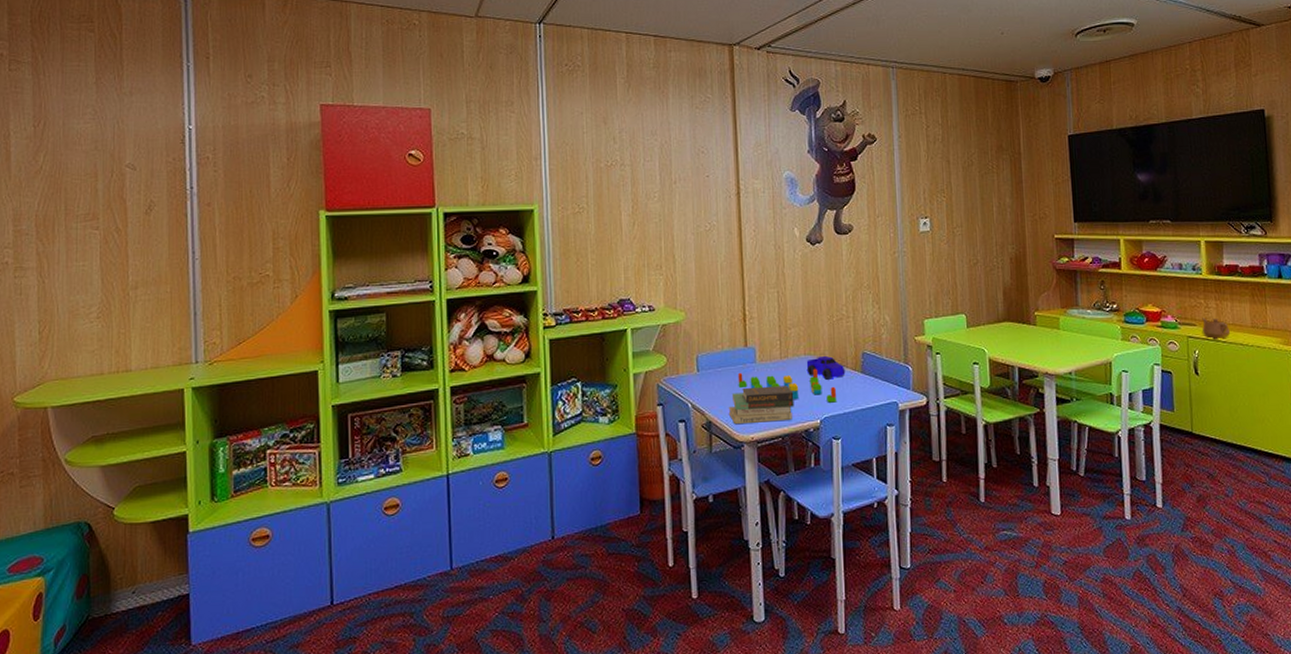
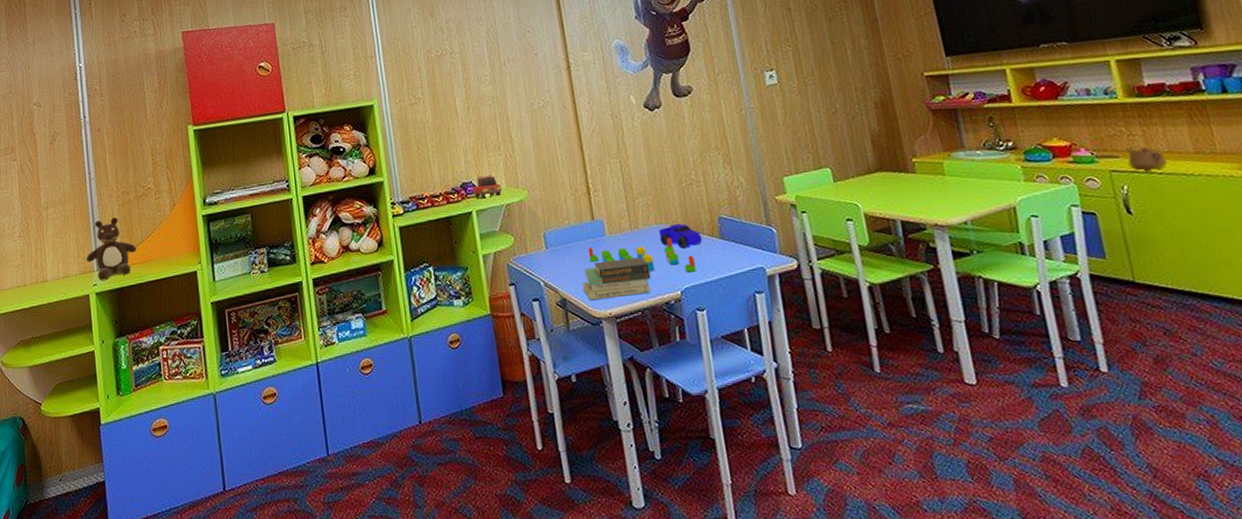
stuffed animal: none [183,305,248,374] -> present [87,217,137,280]
toy truck: none [629,293,660,317] -> present [471,174,503,199]

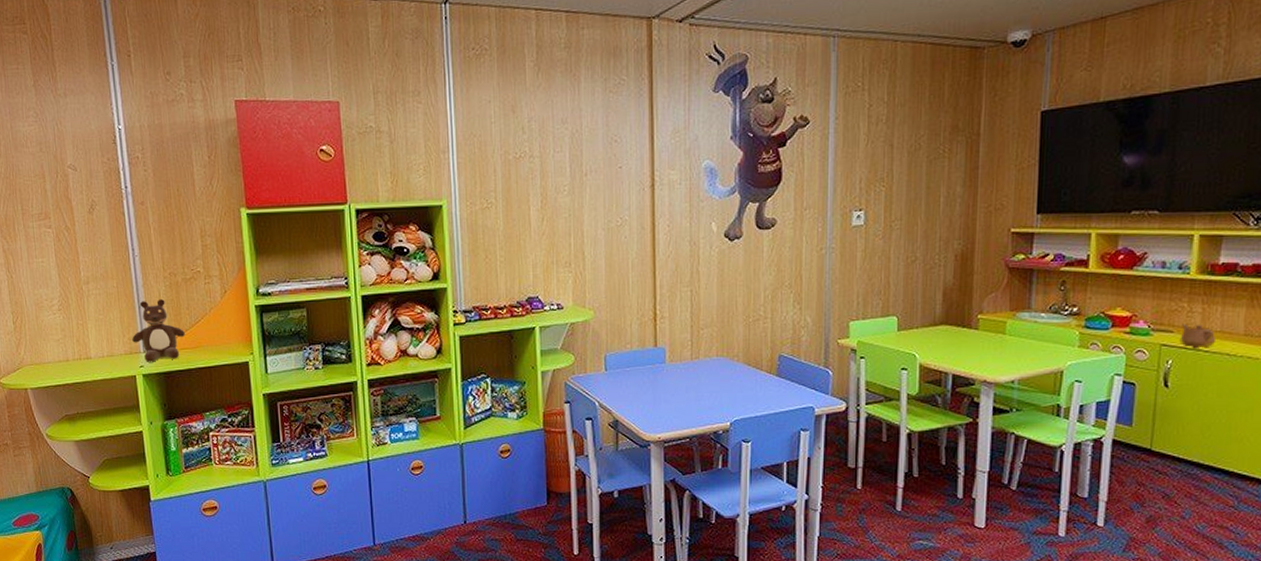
toy truck: present [471,174,503,199] -> none [537,291,569,315]
books: present [581,257,651,301] -> none [635,387,704,424]
building blocks: present [587,237,697,273] -> none [646,370,749,406]
toy truck: present [658,223,703,249] -> none [718,357,760,382]

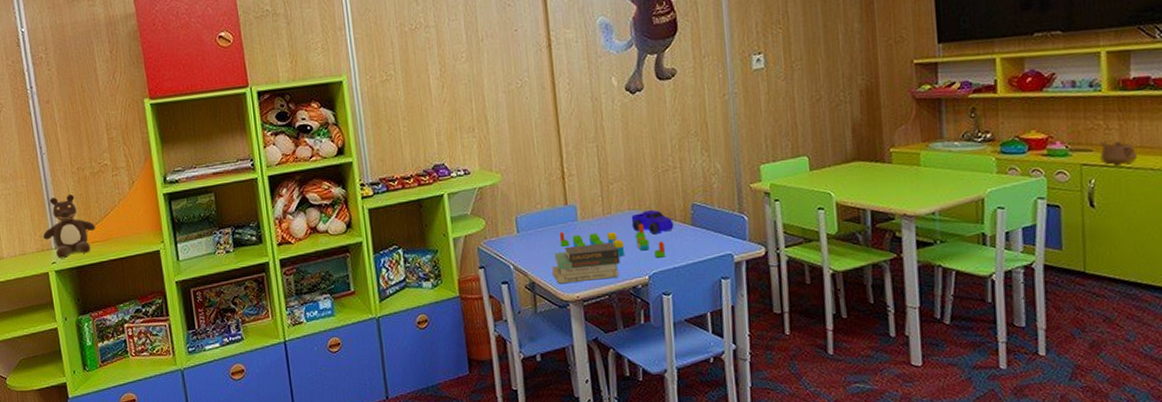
books: none [635,387,704,424] -> present [551,242,621,284]
building blocks: none [646,370,749,406] -> present [559,223,666,258]
toy truck: none [718,357,760,382] -> present [631,209,674,235]

